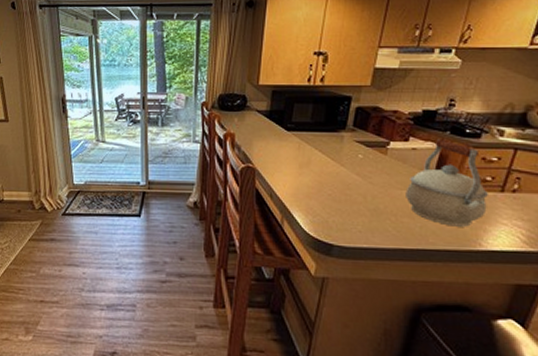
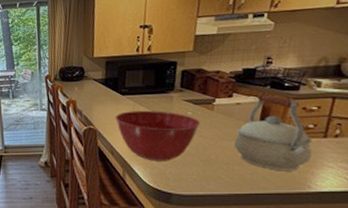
mixing bowl: none [277,149,371,208] -> present [115,110,200,161]

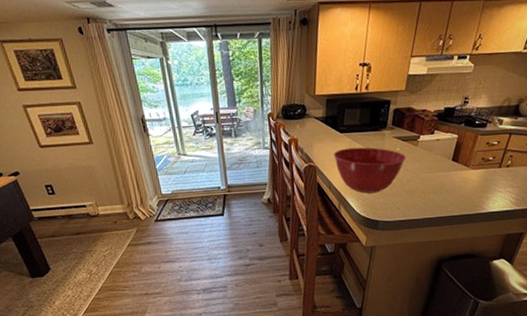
kettle: present [234,93,313,171] -> none [431,130,490,197]

